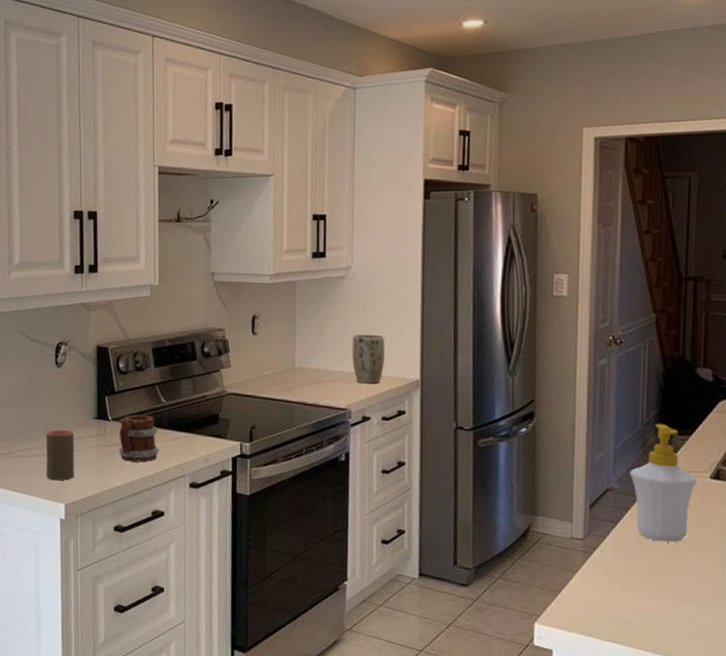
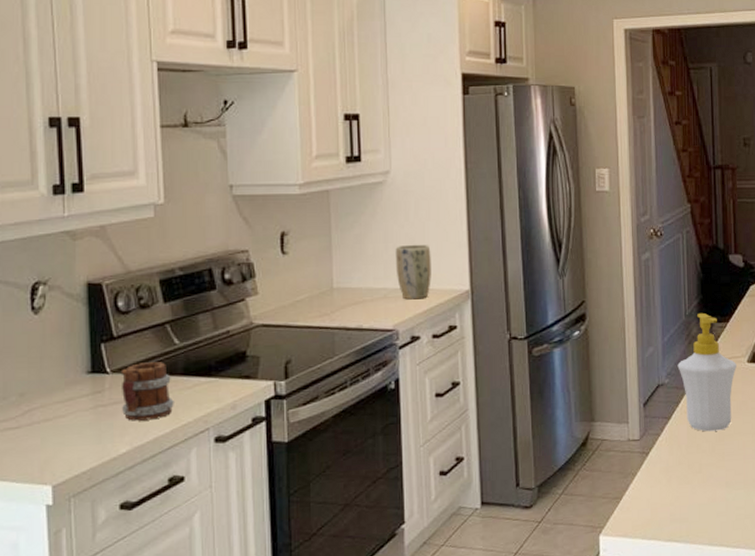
cup: present [45,429,75,481] -> none [21,391,64,458]

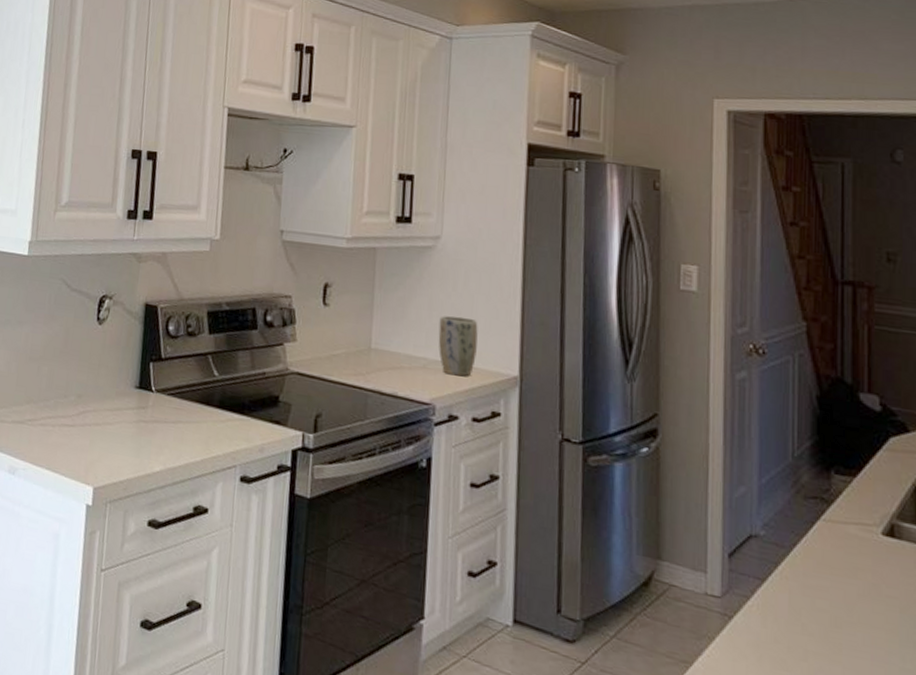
mug: present [120,362,174,421] -> none [161,387,207,446]
soap bottle: present [677,312,737,432] -> none [778,457,865,614]

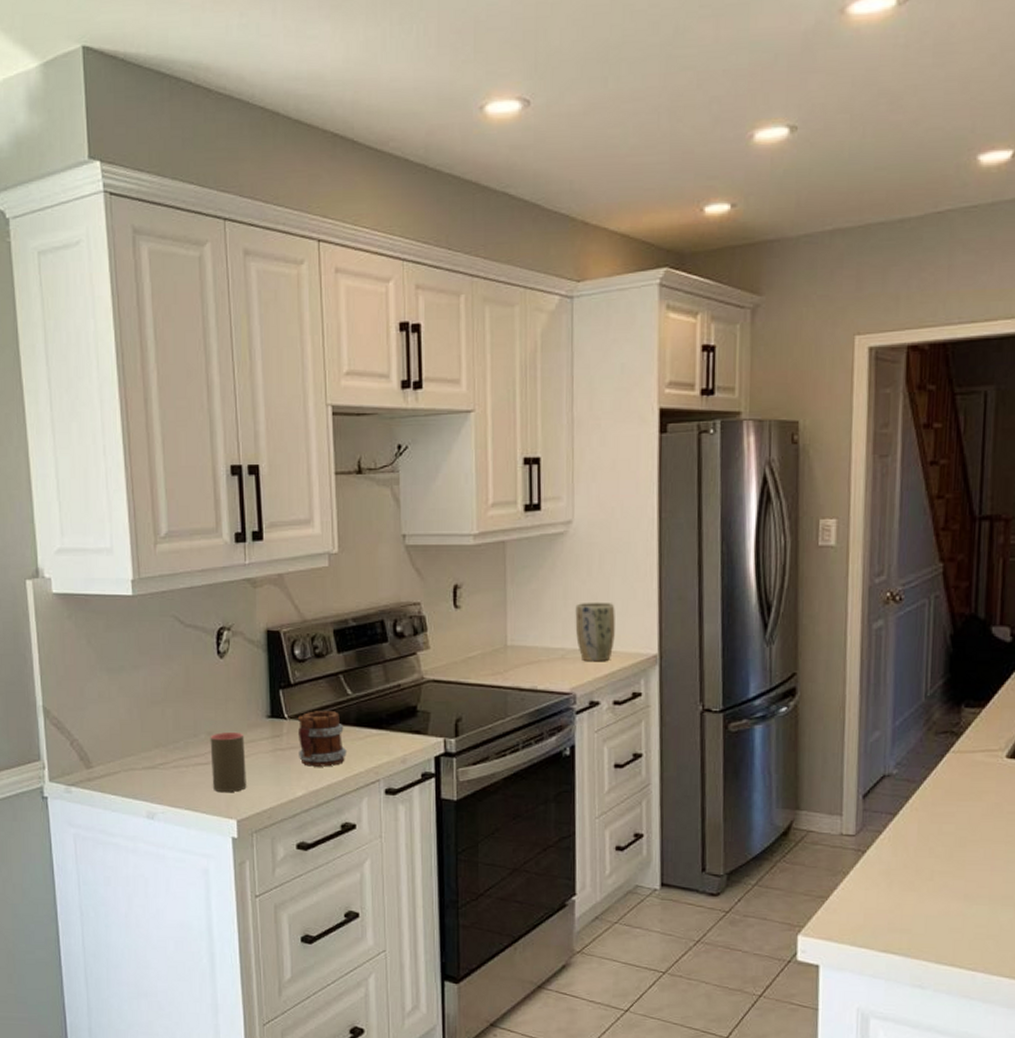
cup: none [75,396,112,458] -> present [210,731,247,793]
mug: none [161,387,207,446] -> present [297,711,347,767]

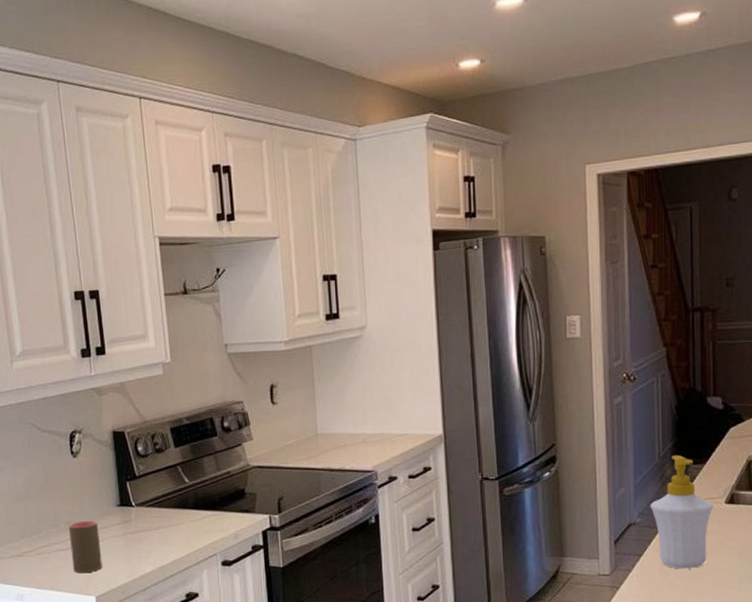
mug: present [297,711,347,767] -> none [143,497,187,546]
plant pot: present [575,602,615,662] -> none [373,393,407,444]
soap bottle: none [910,694,991,835] -> present [650,454,713,569]

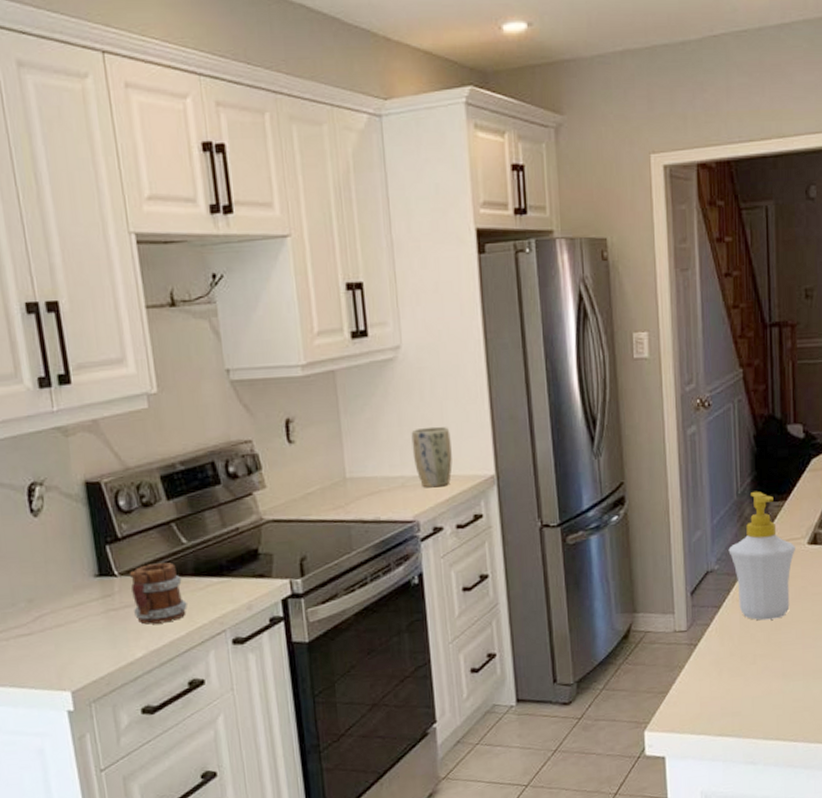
cup: present [68,520,103,574] -> none [31,595,79,664]
mug: none [143,497,187,546] -> present [129,562,188,625]
plant pot: none [373,393,407,444] -> present [411,426,453,488]

